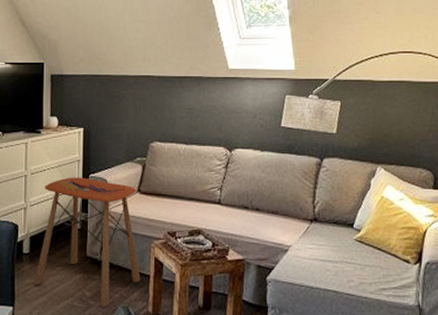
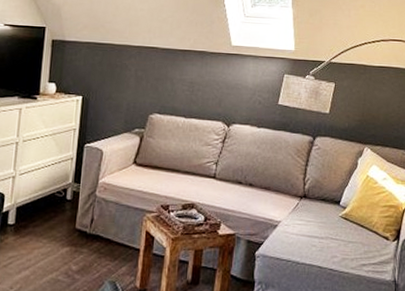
side table: present [34,177,141,307] -> none [17,146,133,282]

